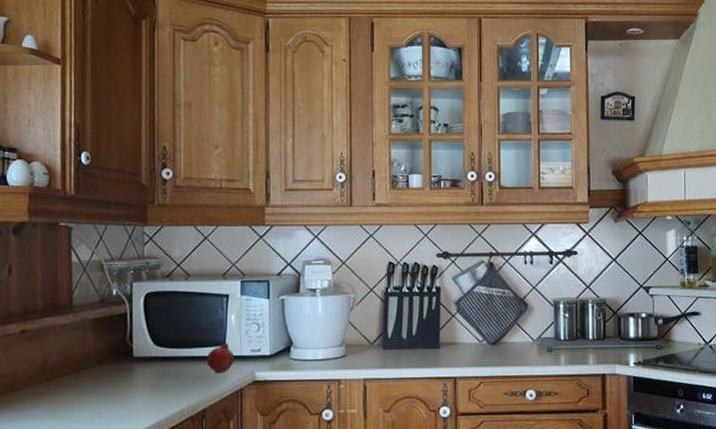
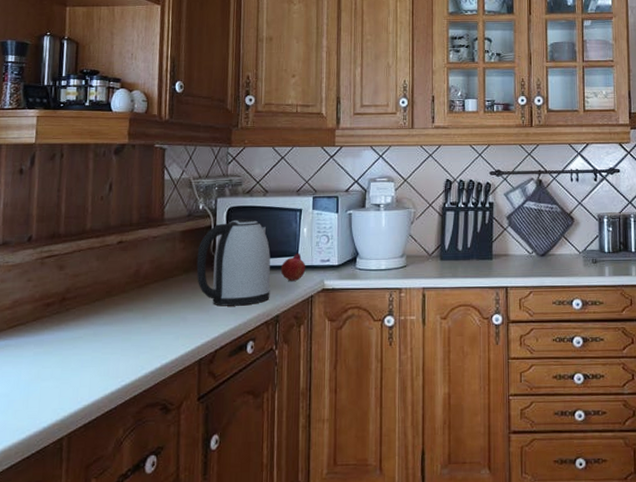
kettle: none [111,304,195,401] -> present [196,218,271,306]

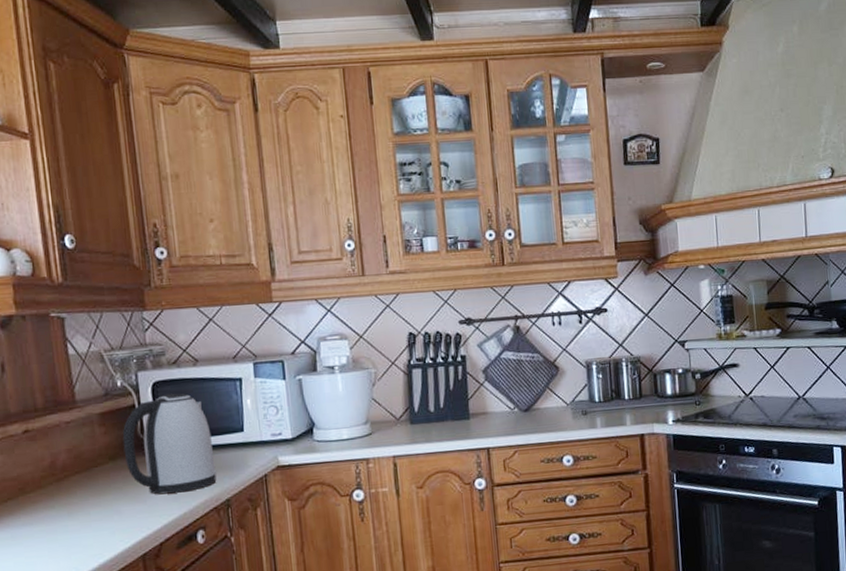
fruit: present [280,253,306,281] -> none [225,428,255,460]

